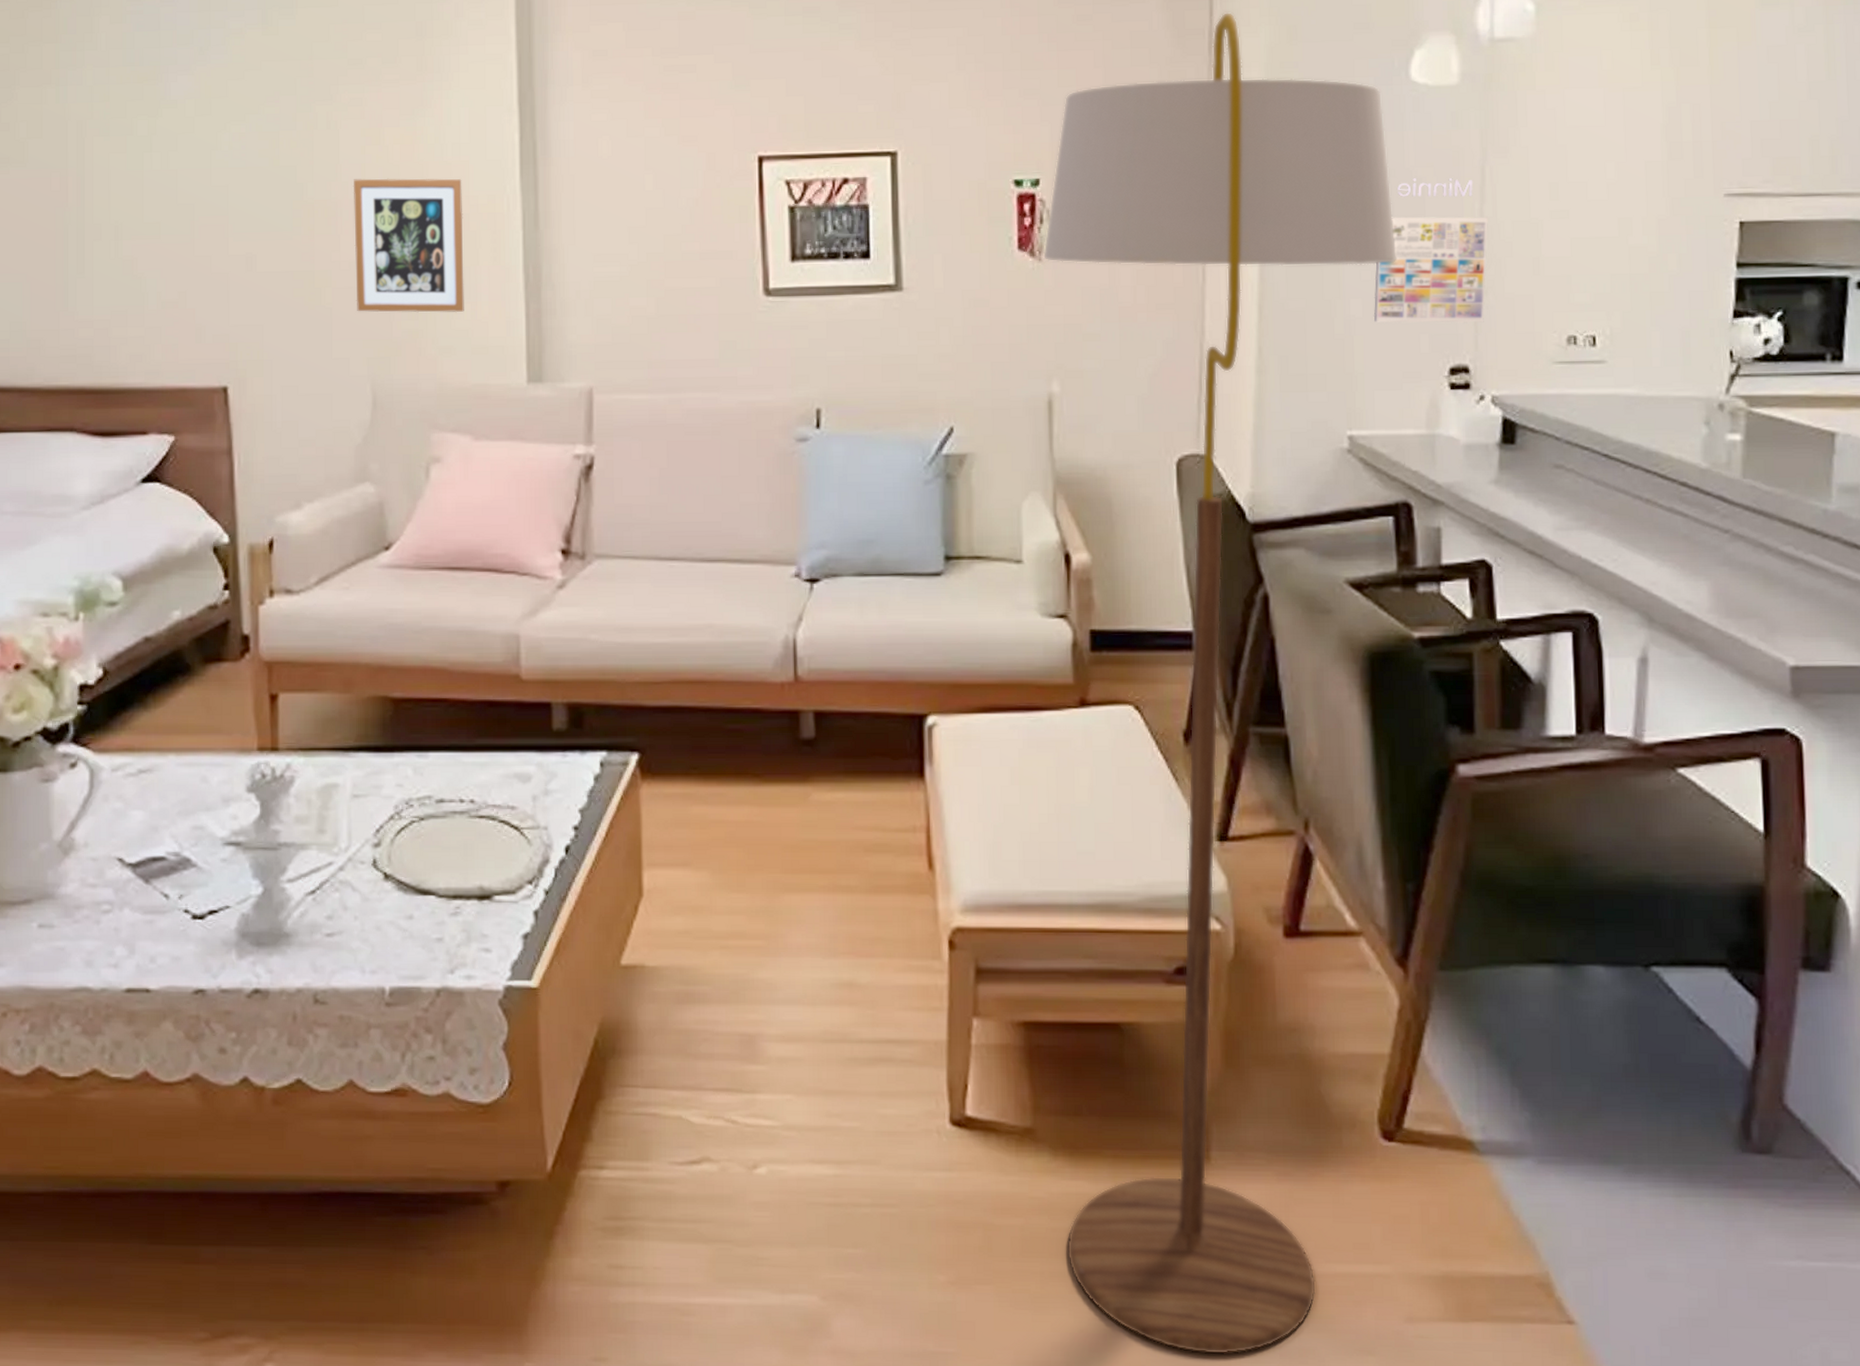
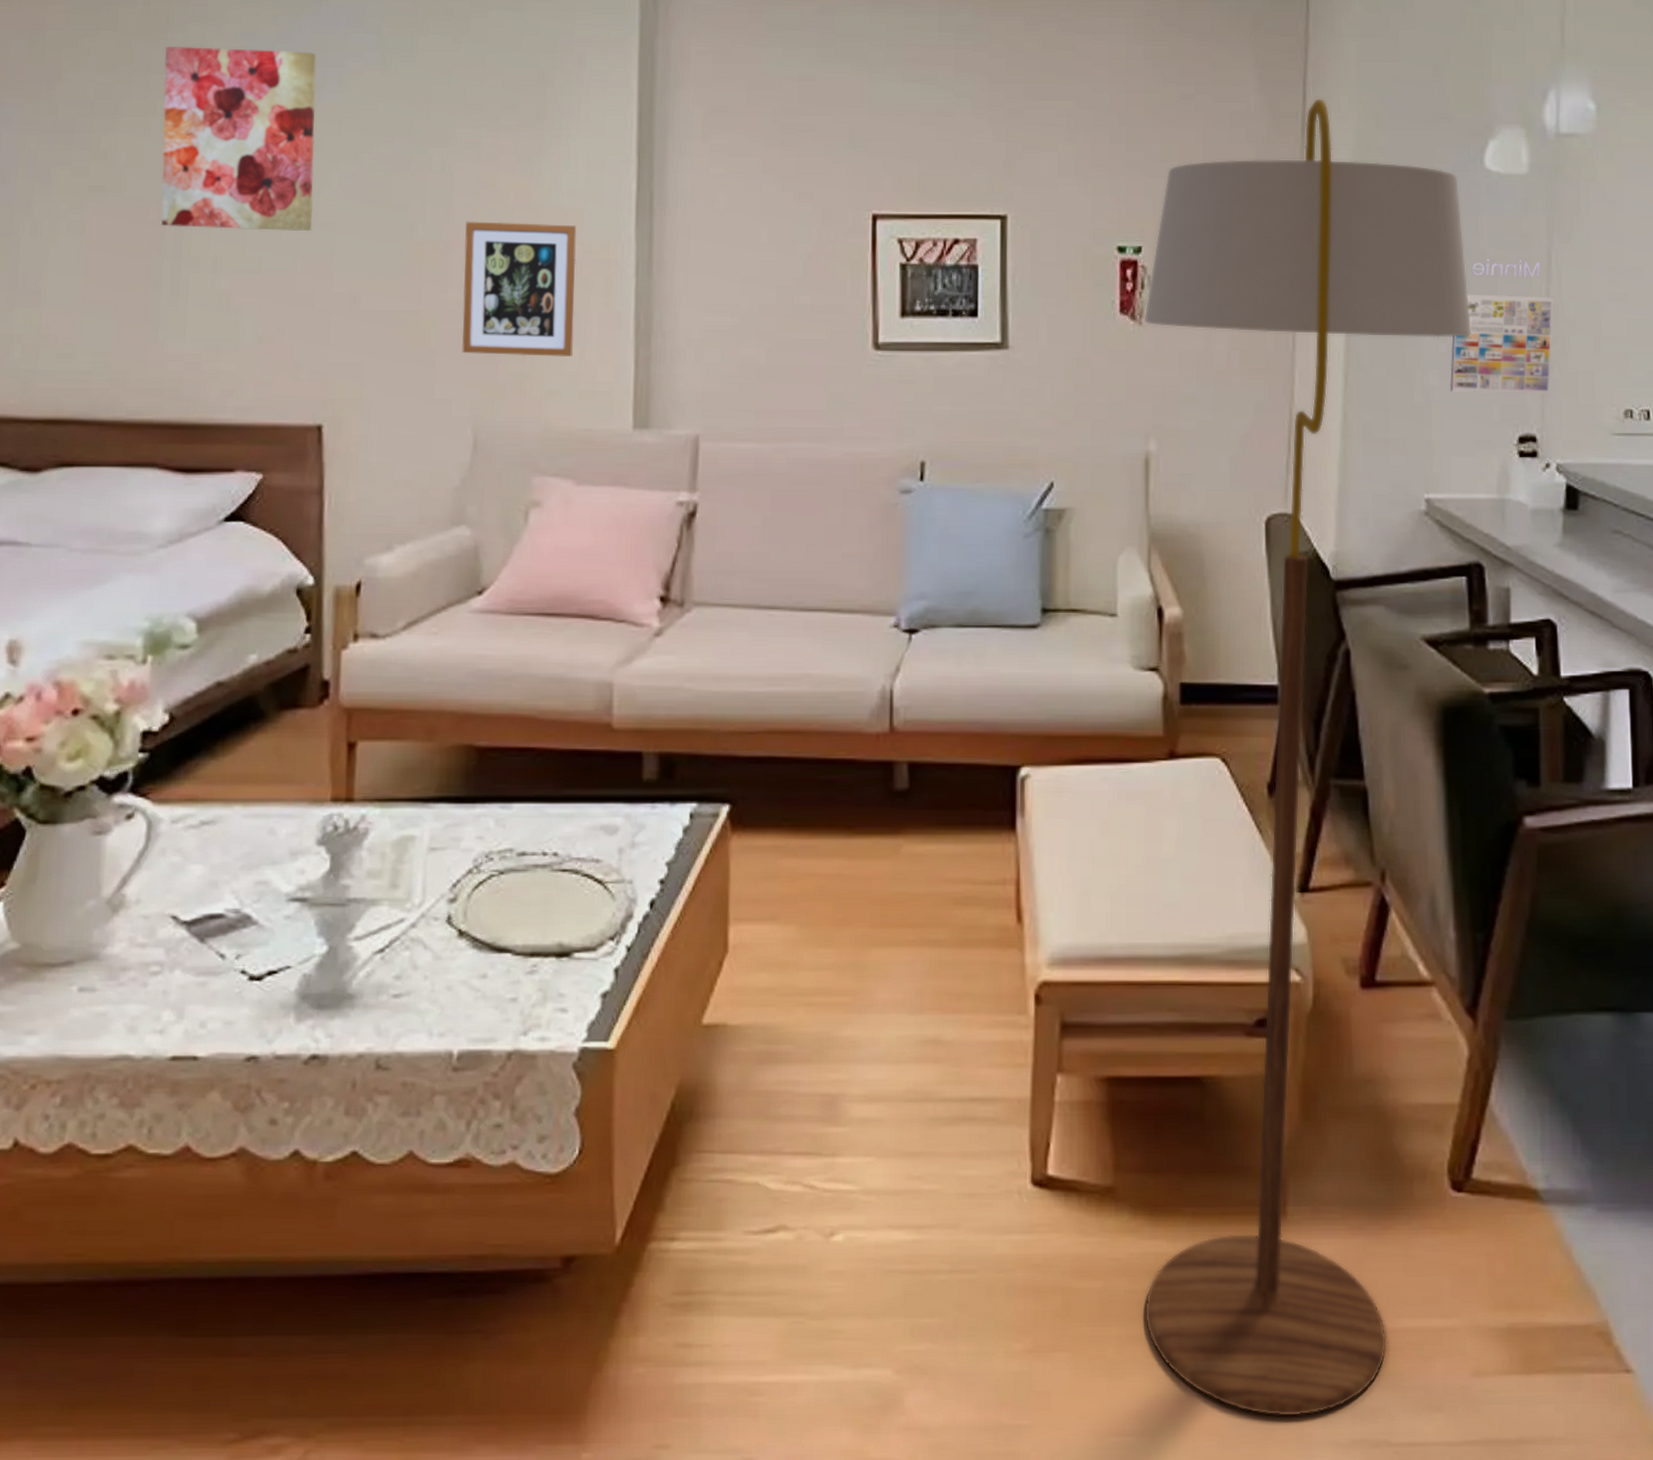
wall art: none [55,13,206,196] -> present [161,46,316,232]

